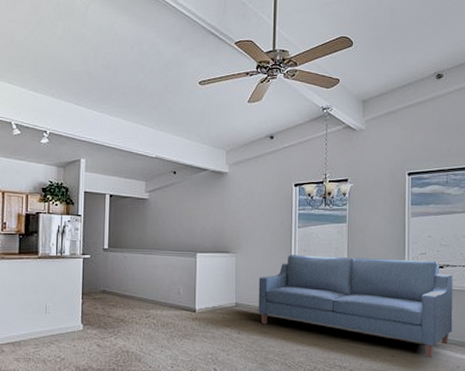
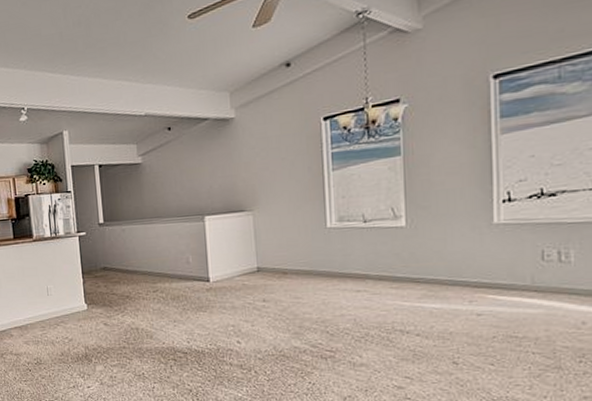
sofa: present [258,255,453,359] -> none [284,188,574,315]

